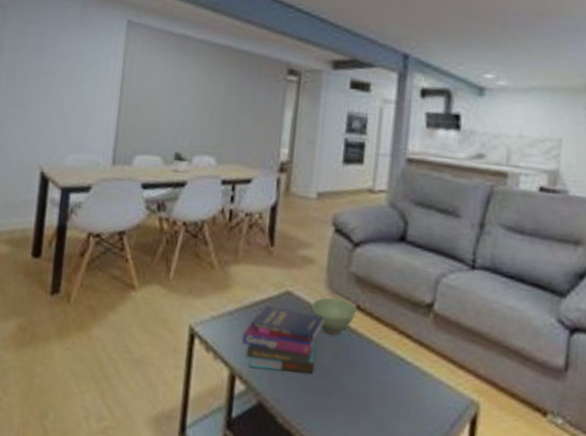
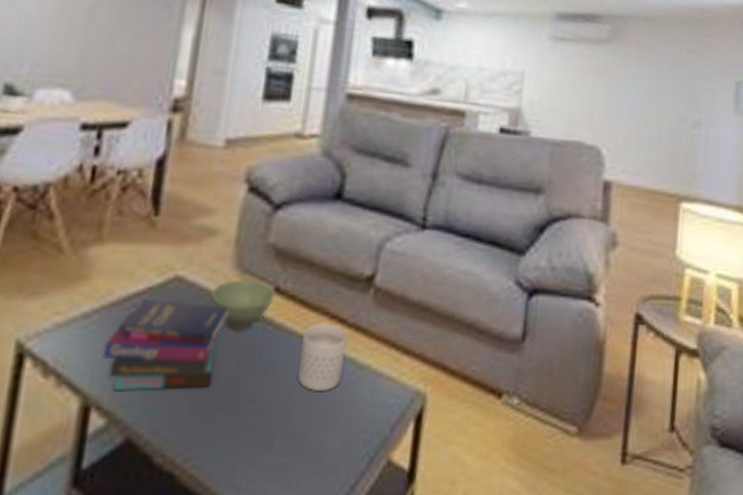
mug: none [375,336,413,389] -> present [297,323,348,392]

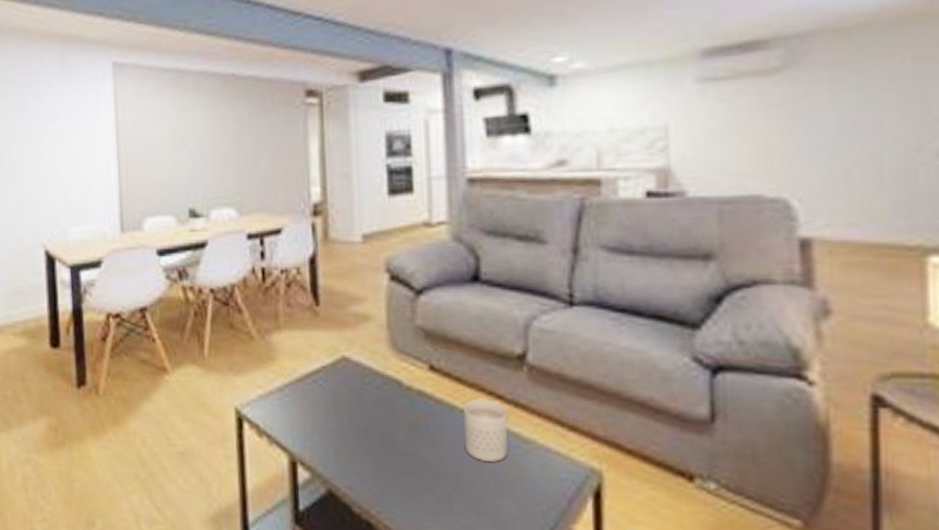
books: present [102,299,230,392] -> none [297,376,393,453]
bowl: present [211,279,275,330] -> none [375,359,431,404]

